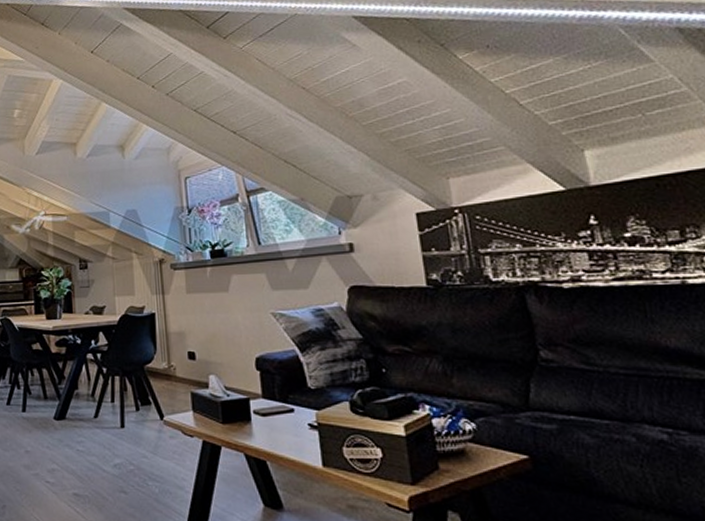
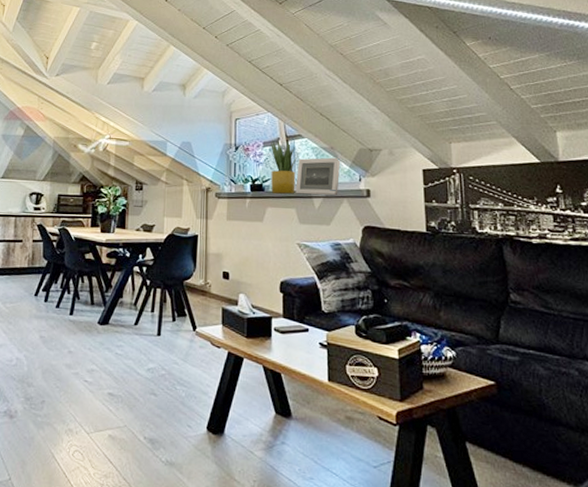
planter: none [229,197,263,258] -> present [271,141,298,194]
picture frame: none [262,209,315,257] -> present [295,157,341,196]

